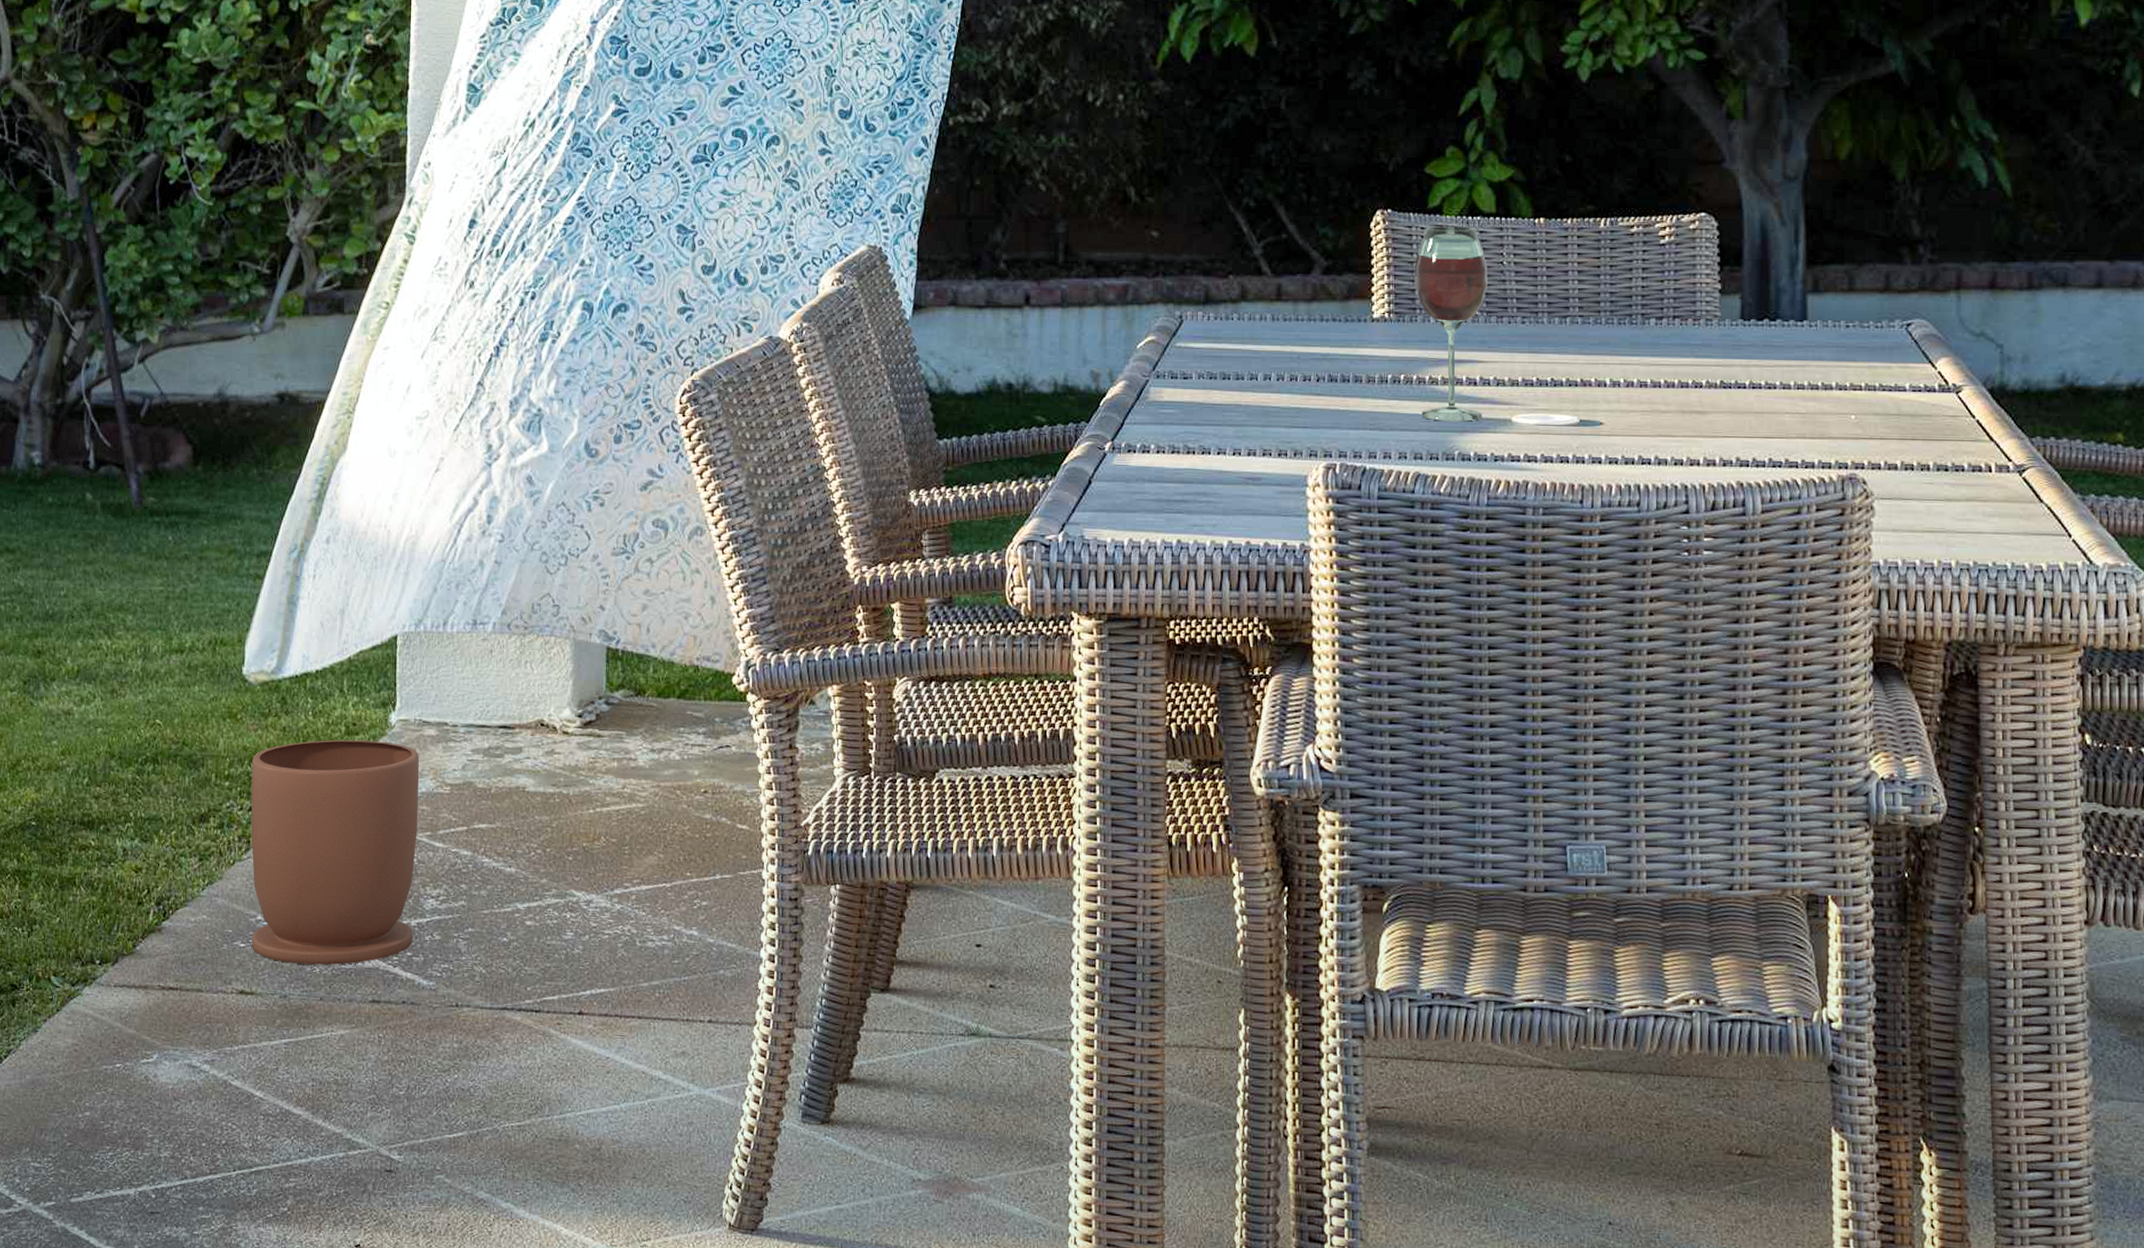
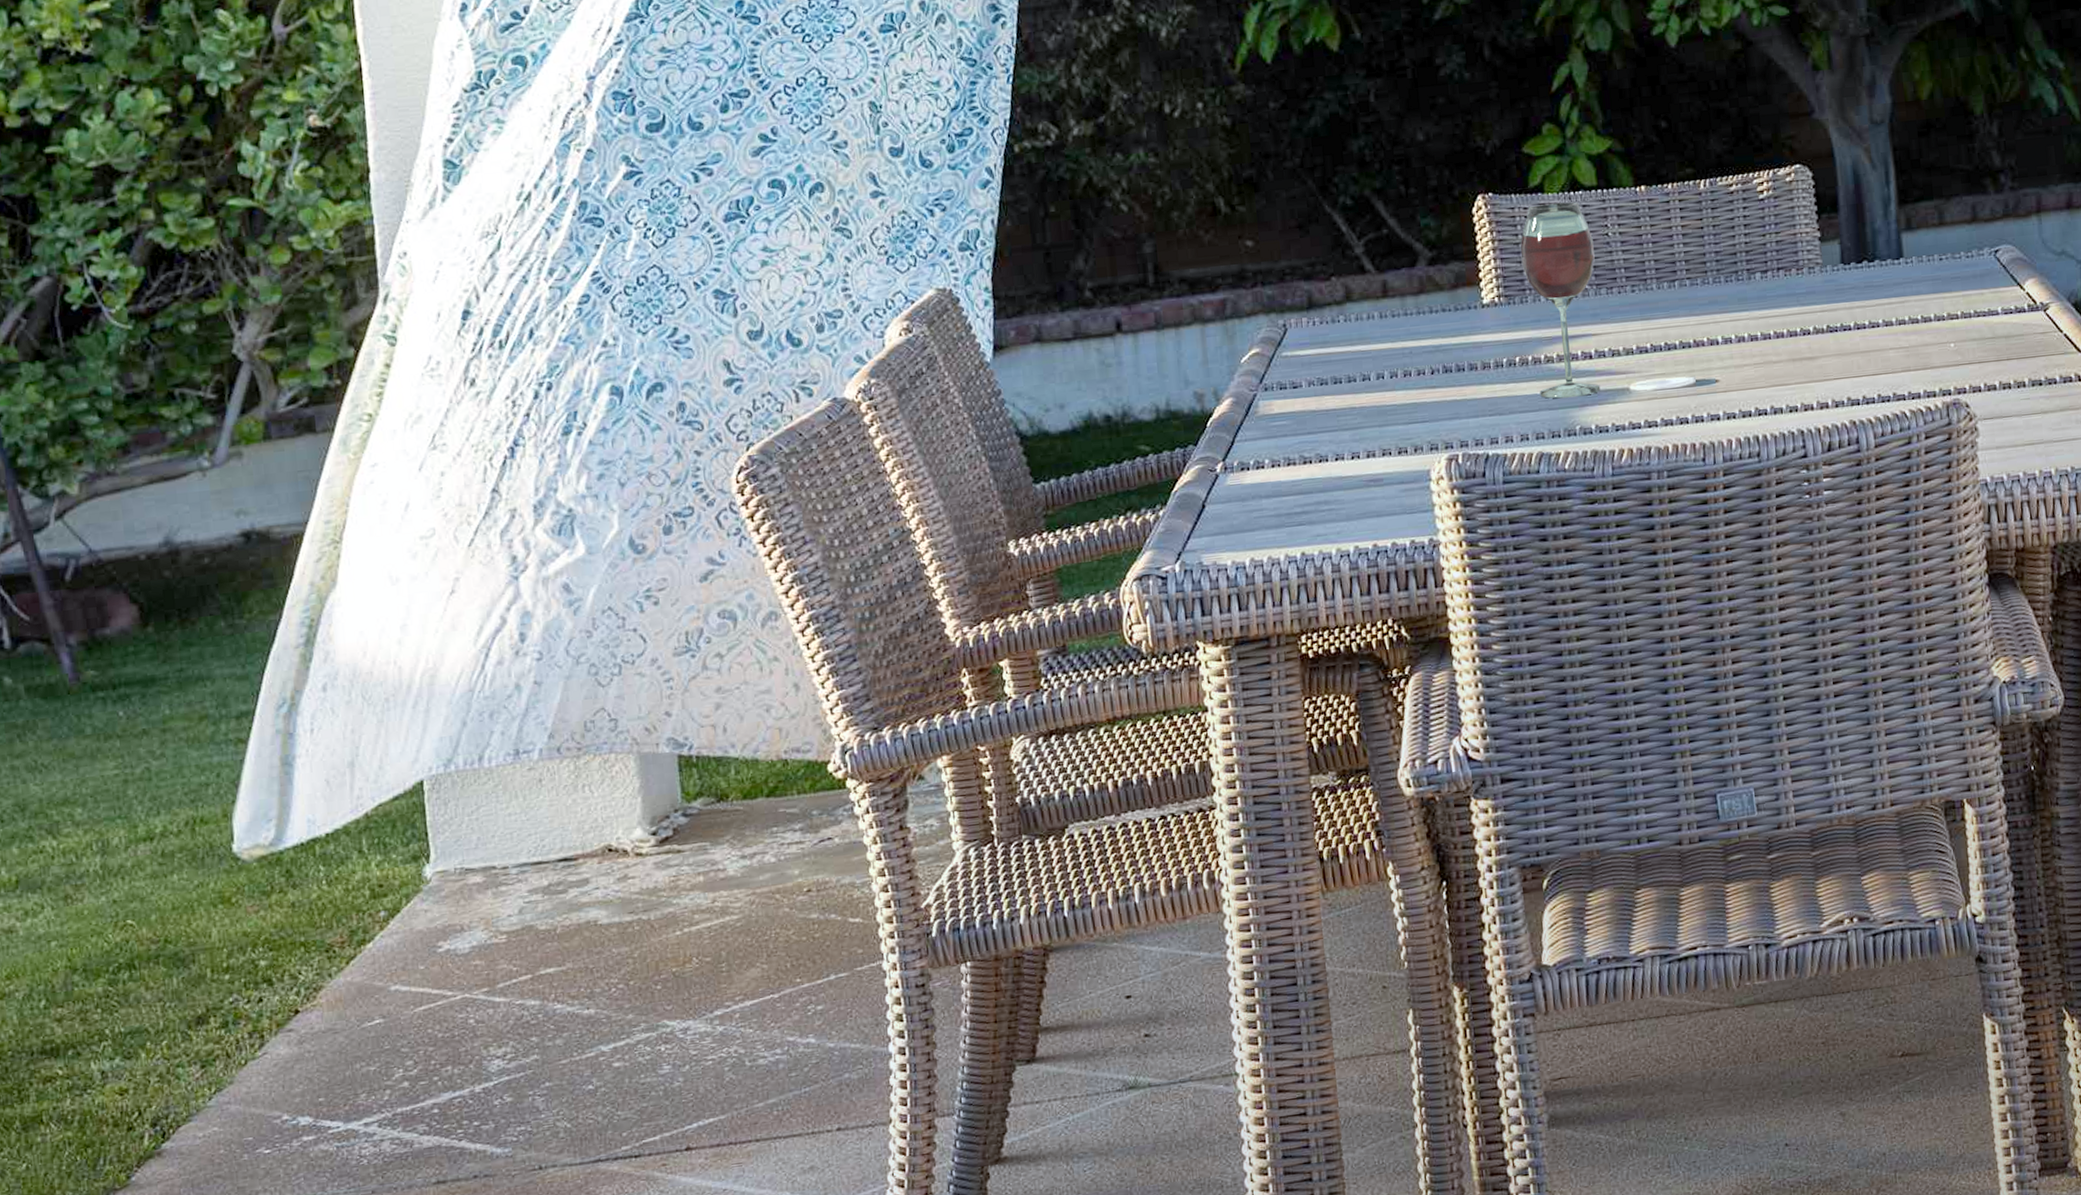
planter pot: present [251,739,420,965] -> none [256,898,479,1161]

